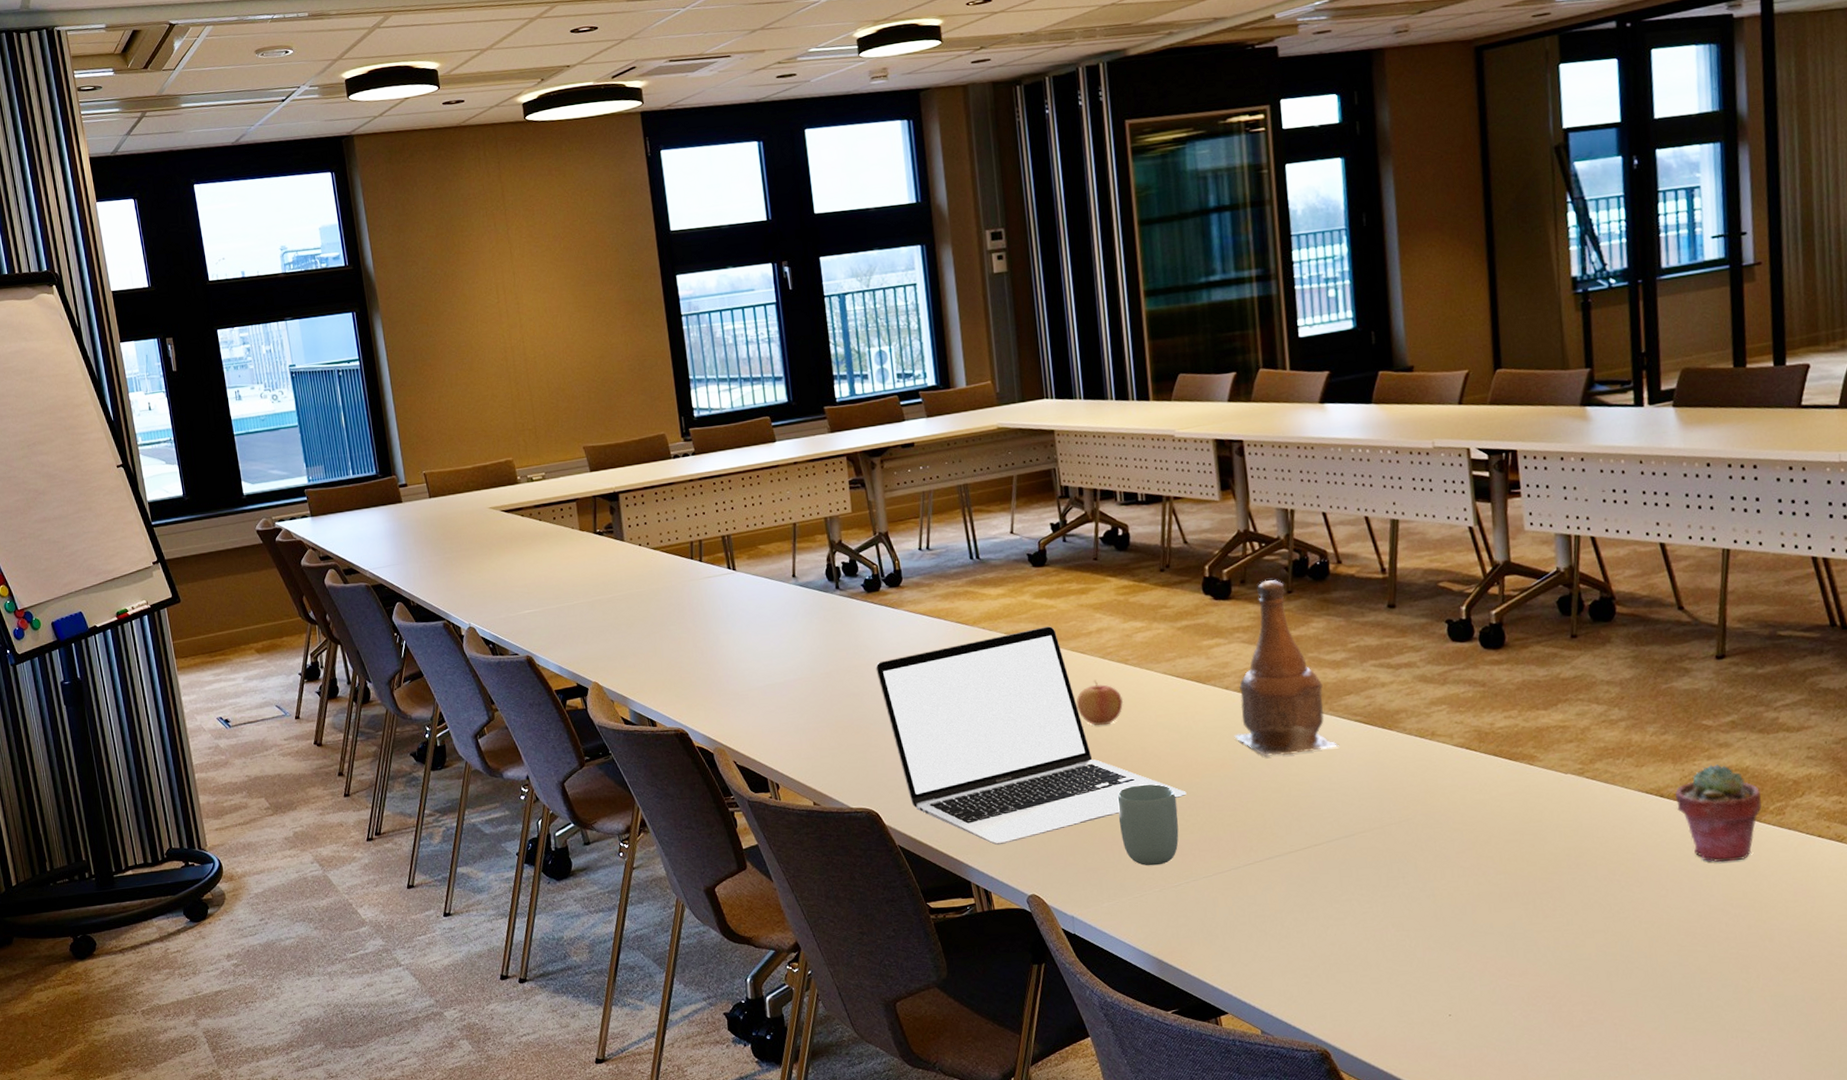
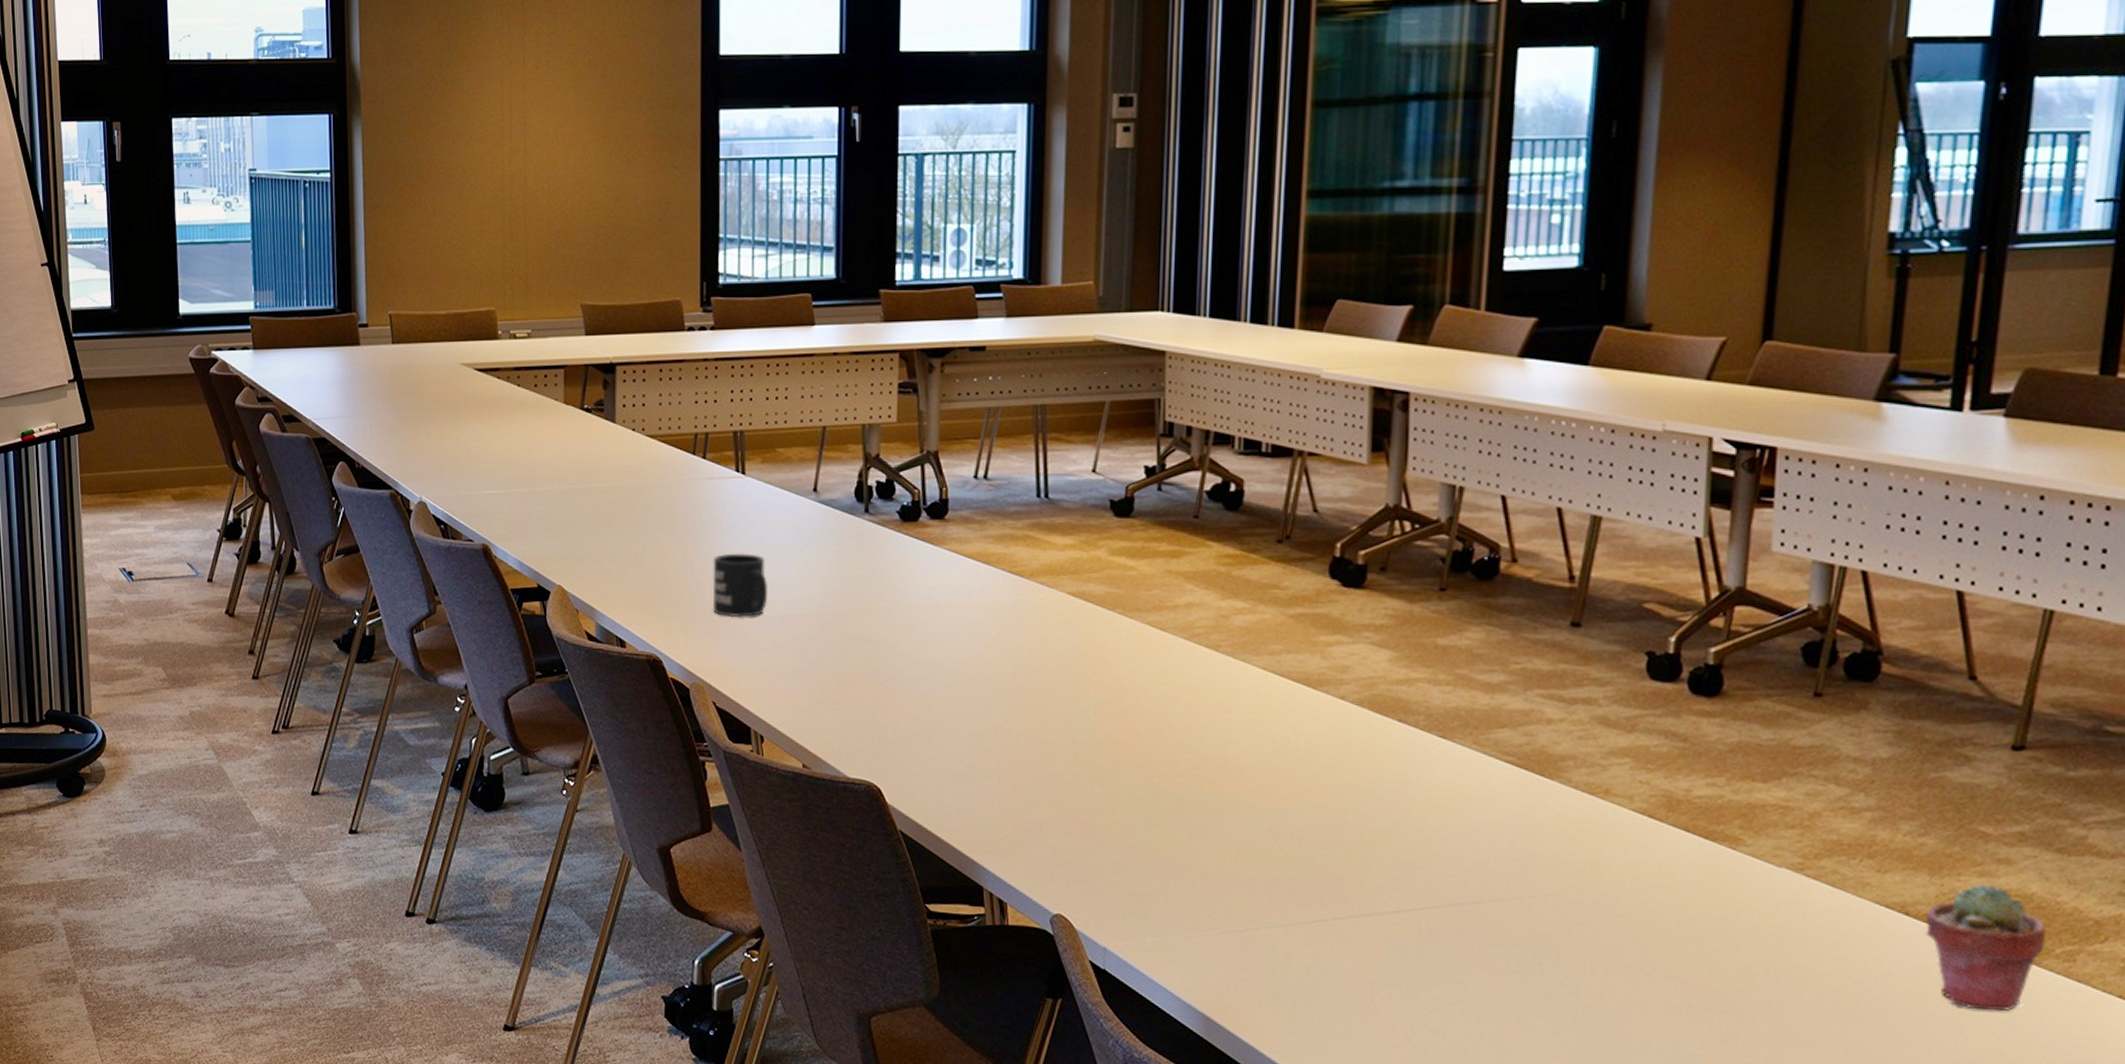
mug: none [719,635,768,690] -> present [713,553,768,618]
laptop: present [876,626,1187,845] -> none [901,591,1272,848]
apple: present [1076,679,1124,726] -> none [1146,664,1207,723]
cup: present [1117,783,1179,866] -> none [1180,800,1258,903]
bottle: present [1234,579,1339,757] -> none [1343,570,1479,792]

